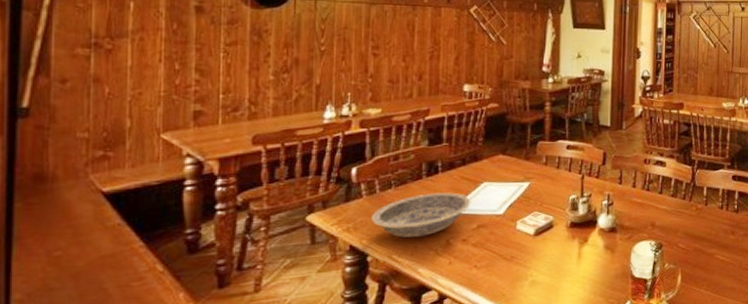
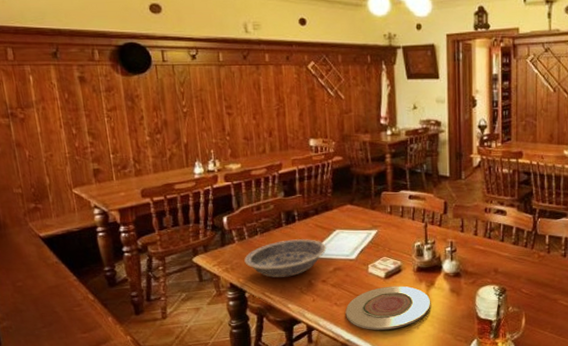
plate: none [486,243,583,296] -> present [345,286,431,331]

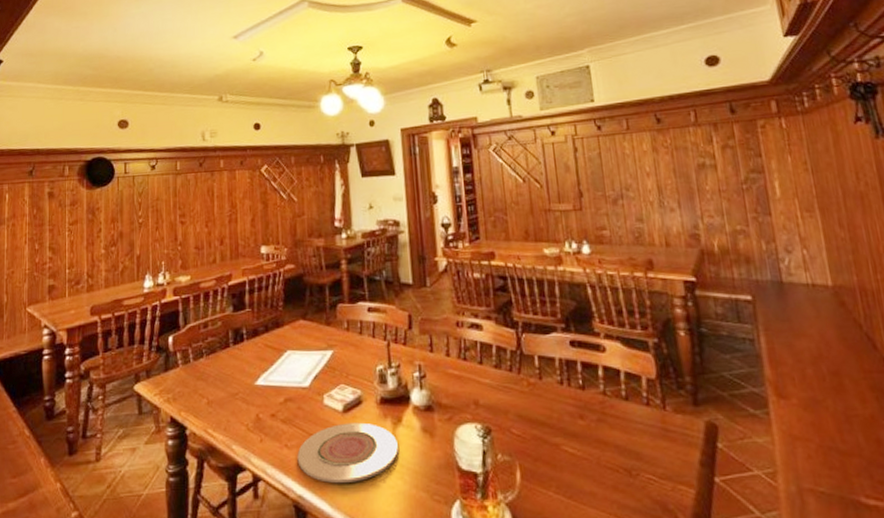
bowl: present [244,239,327,278] -> none [187,362,277,410]

